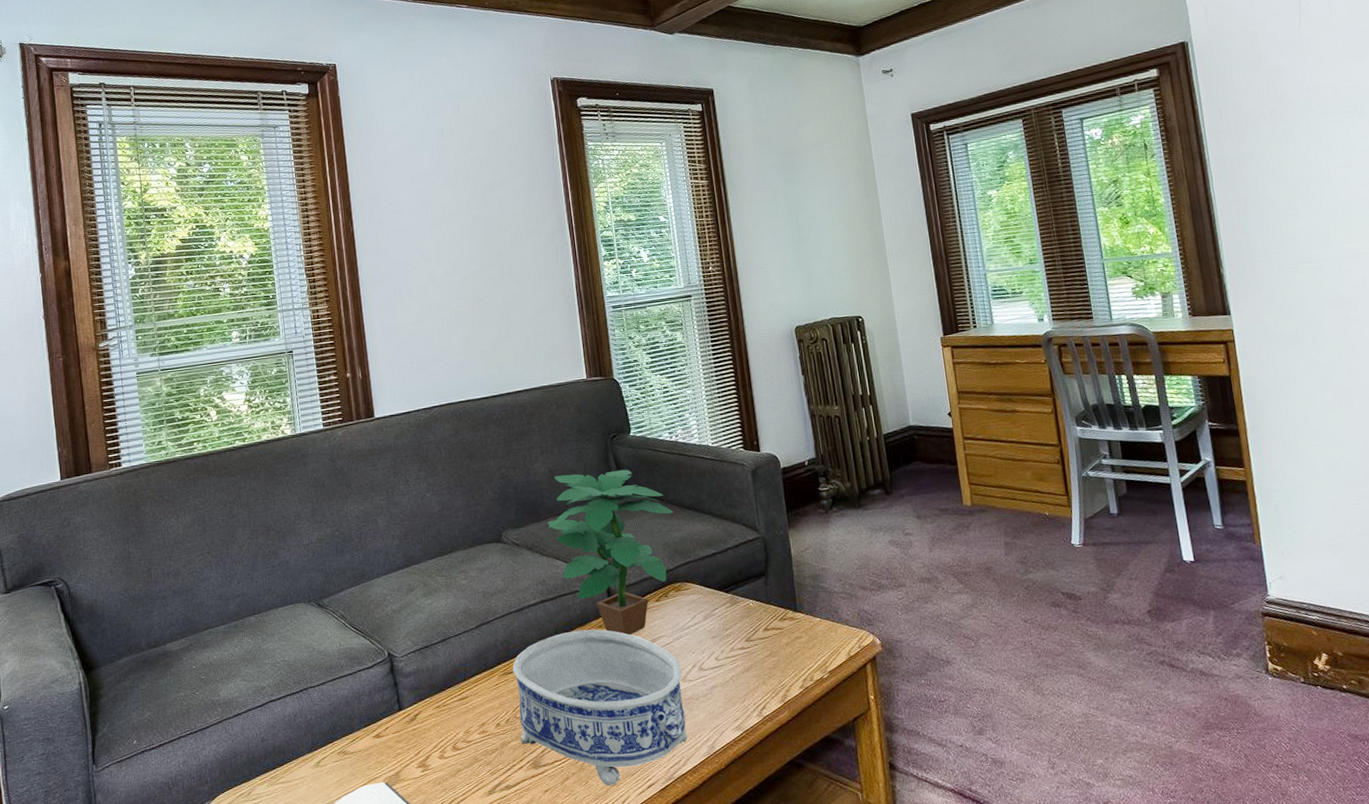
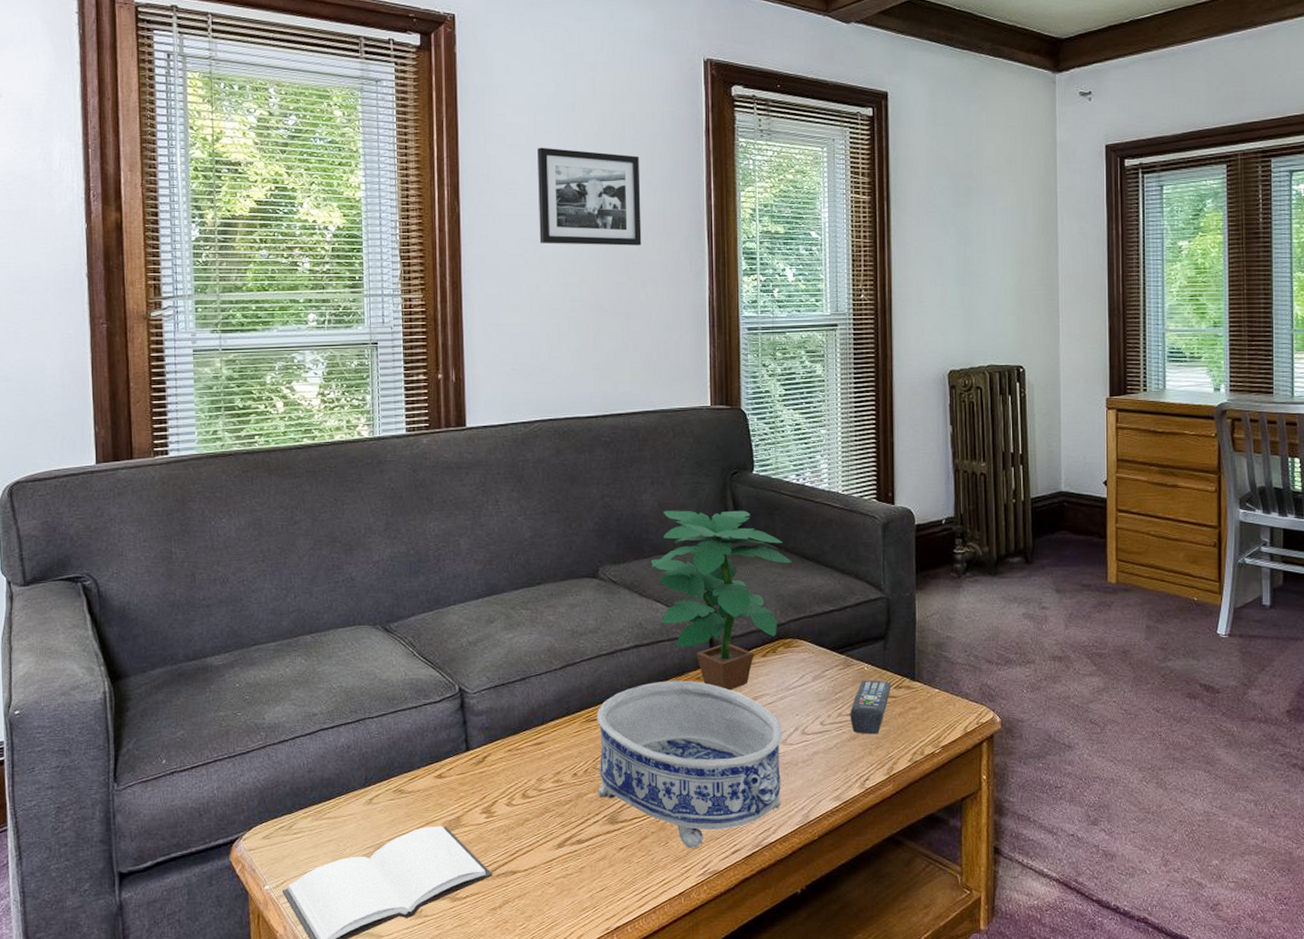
picture frame: none [415,167,513,251] -> present [538,147,642,246]
remote control: none [741,614,777,666] -> present [850,680,891,734]

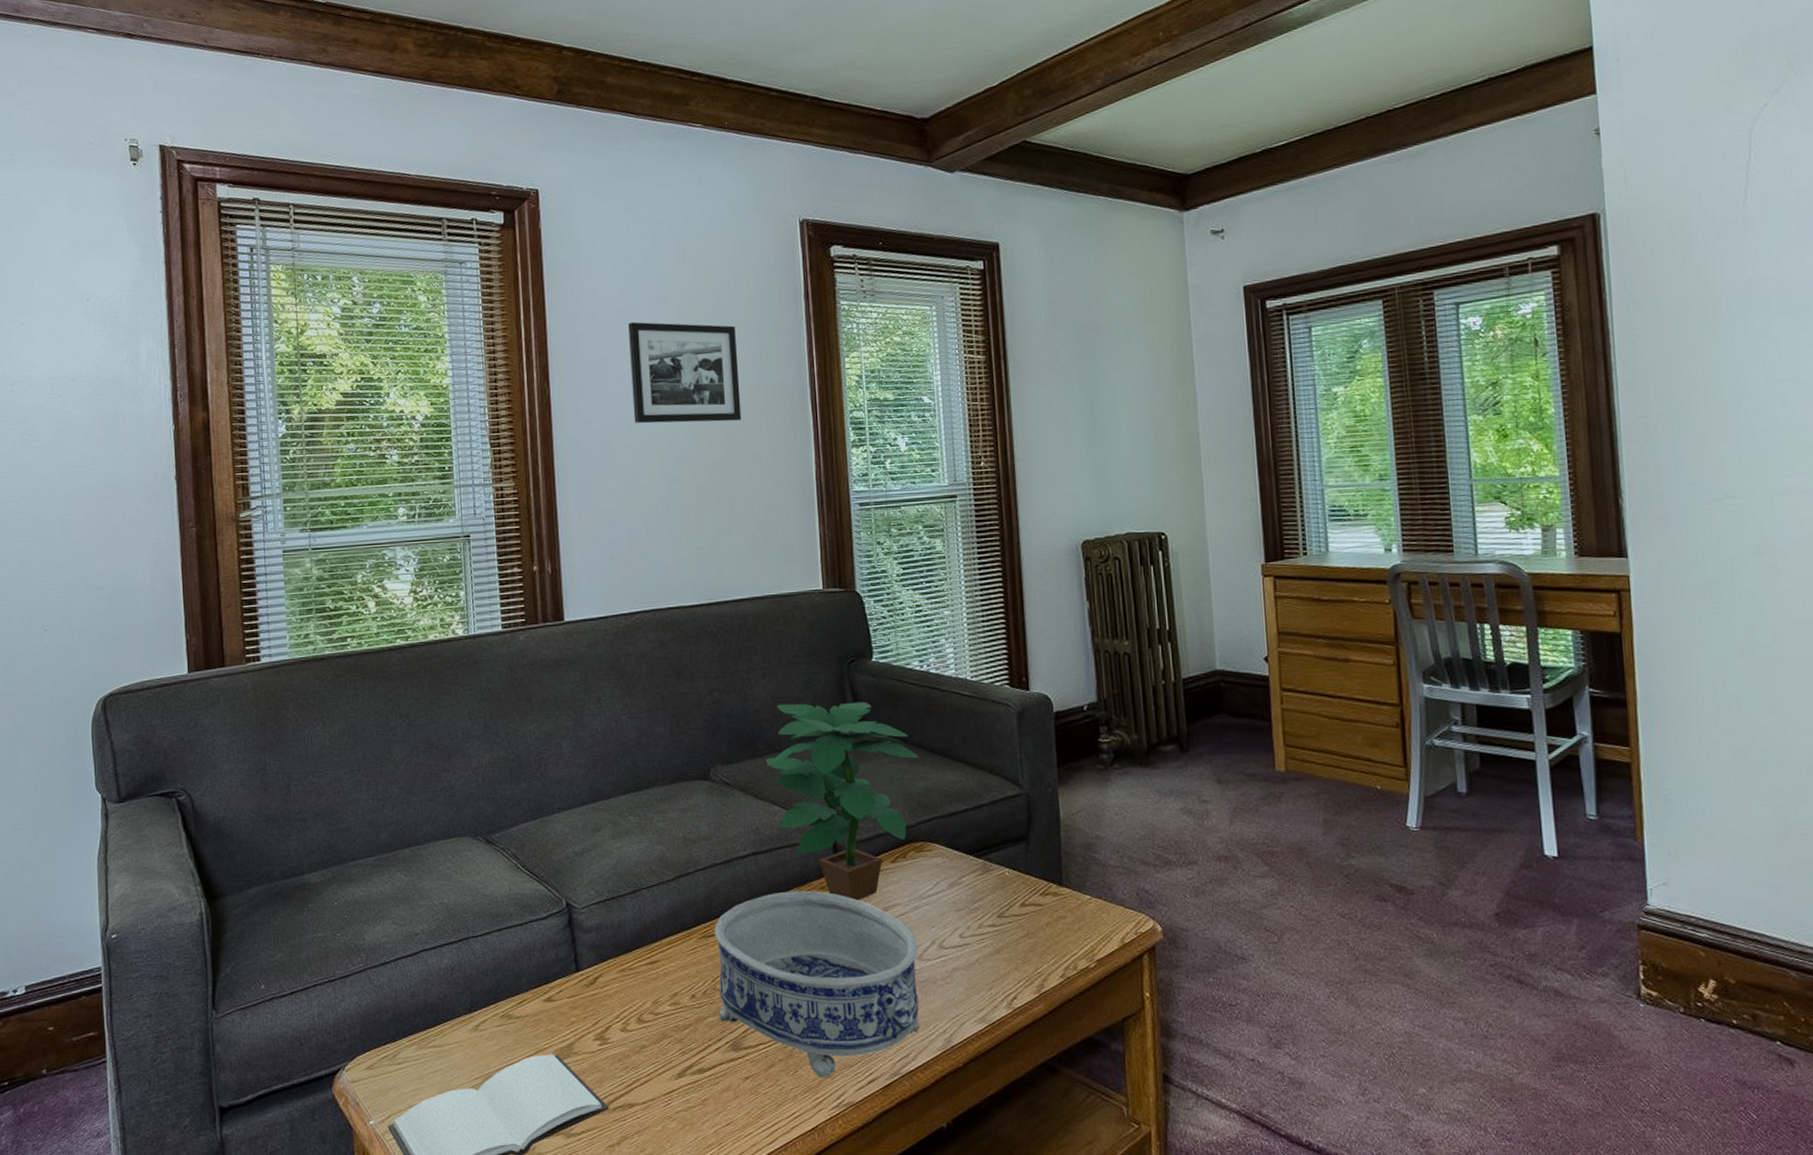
remote control: present [850,680,891,734] -> none [991,886,1037,948]

